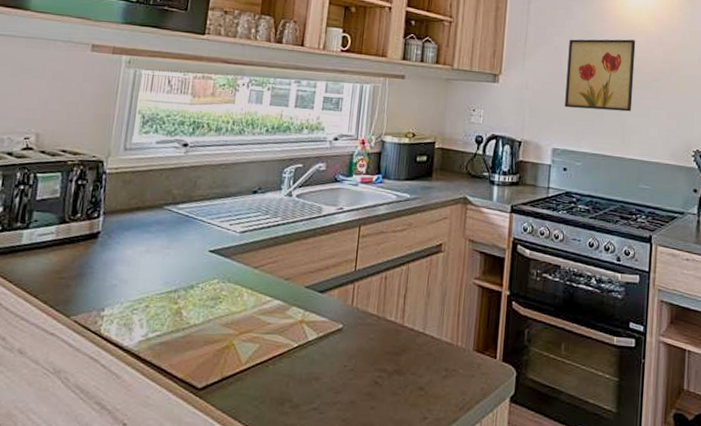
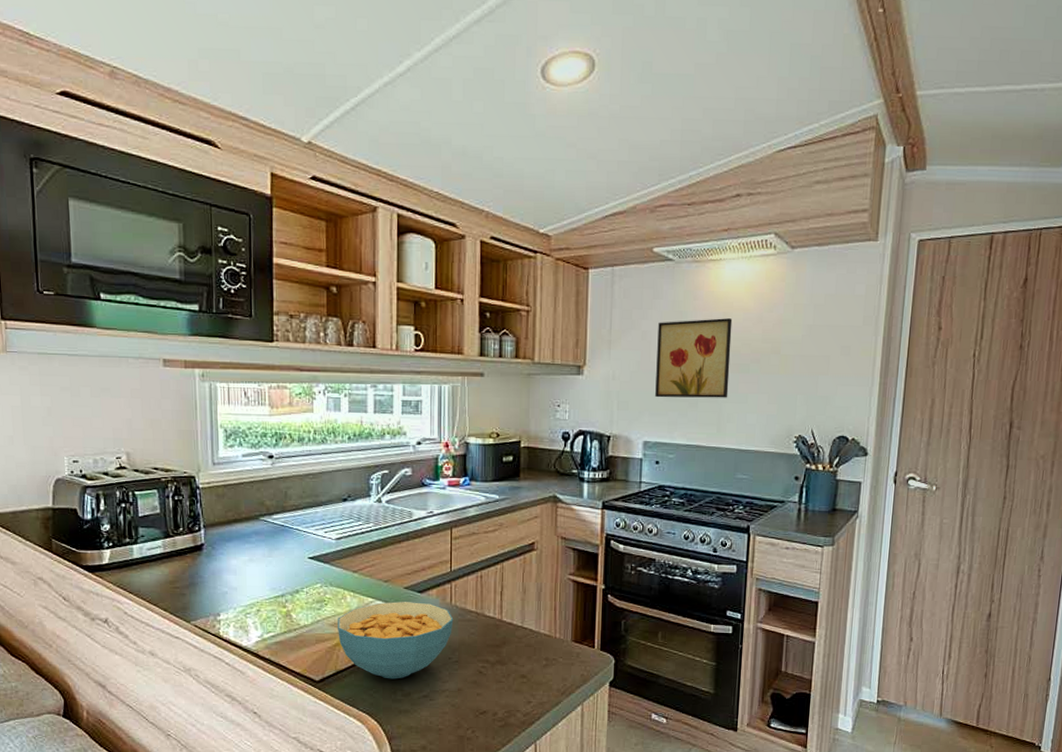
cereal bowl: none [229,301,353,389] -> present [338,601,454,679]

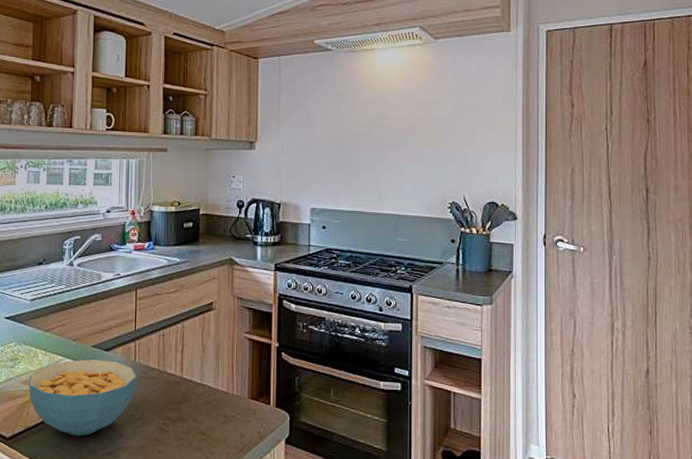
wall art: present [655,318,733,398] -> none [320,99,386,169]

